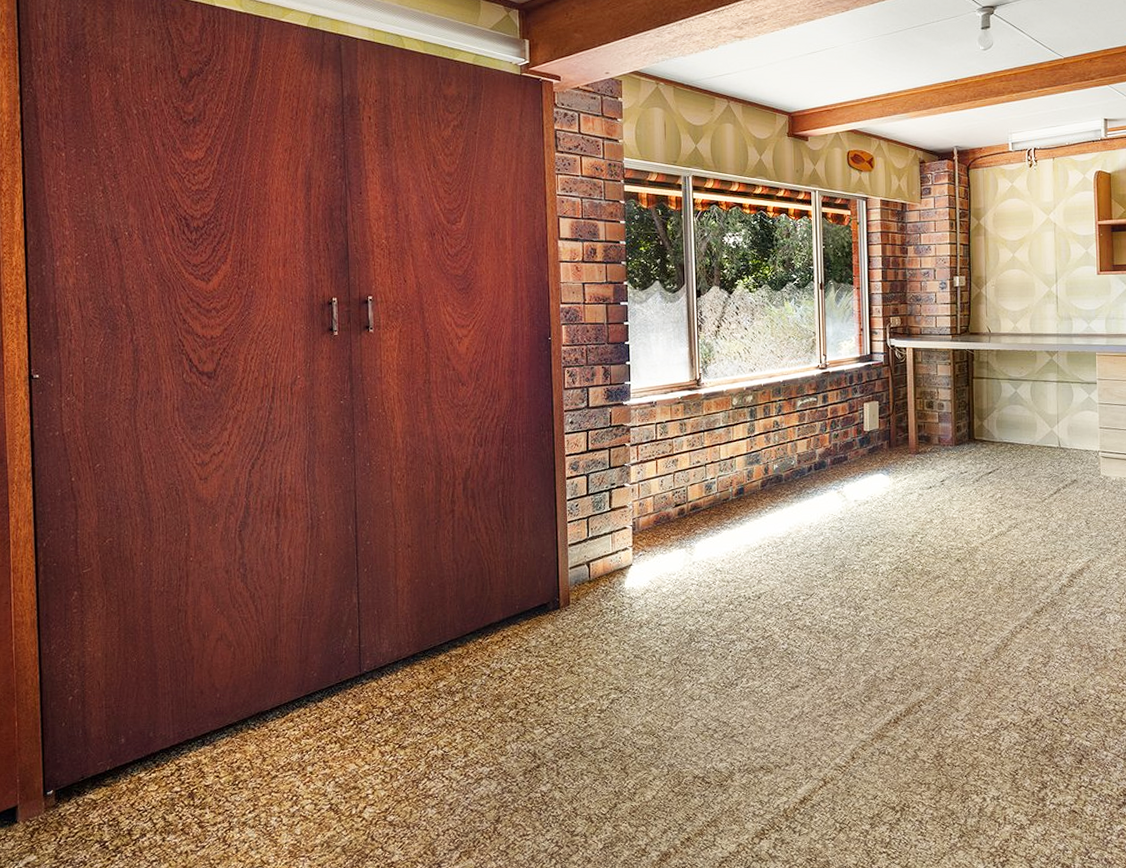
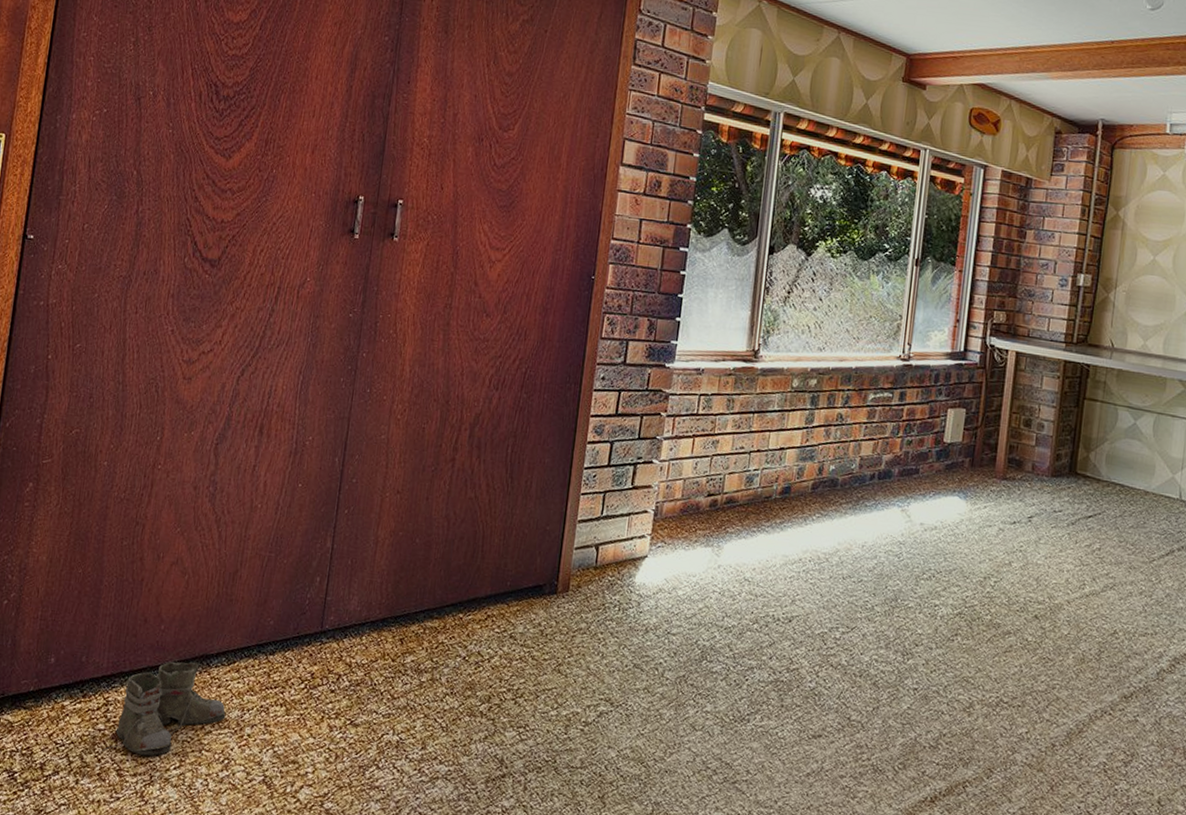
boots: none [179,719,288,810] -> present [99,661,226,756]

